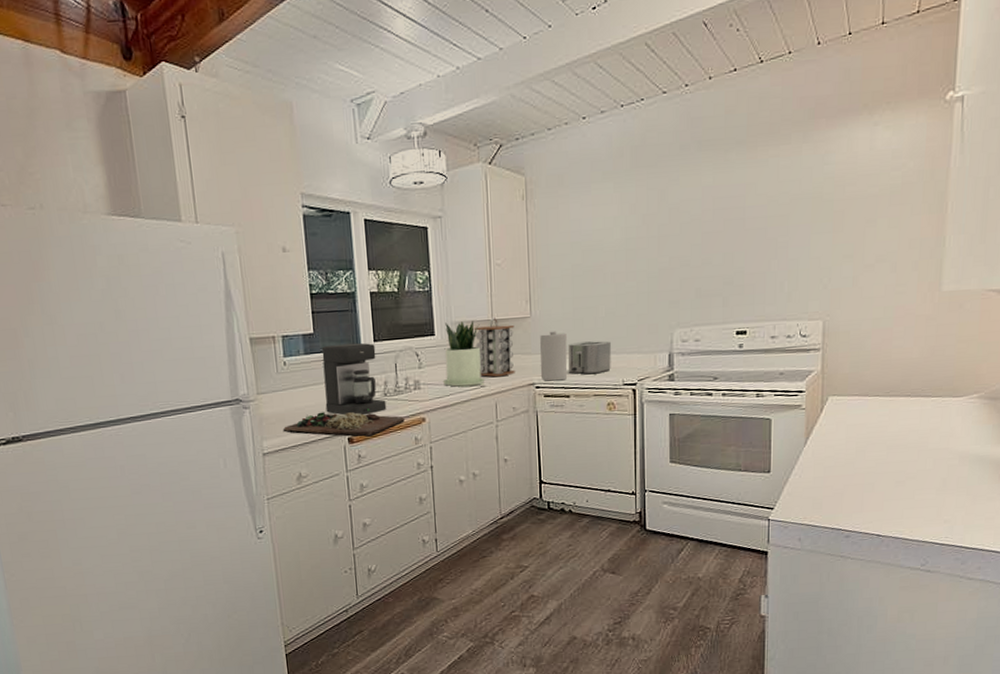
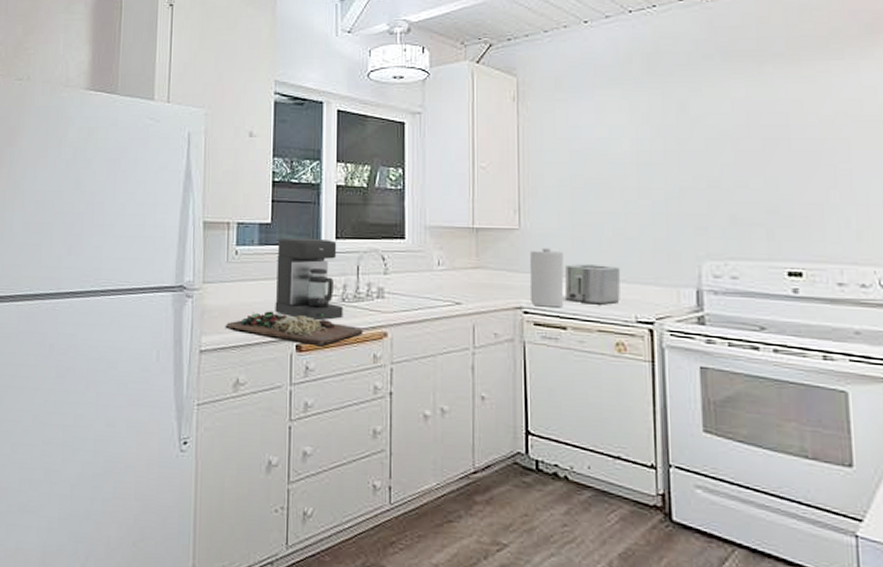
planter: present [442,321,485,387] -> none [410,226,462,302]
spice rack: present [473,318,515,378] -> none [450,226,500,295]

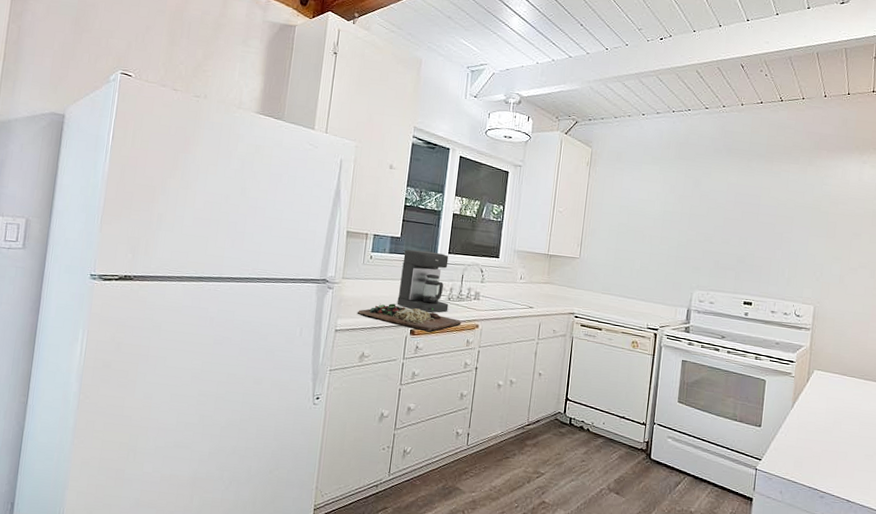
paper towel holder: present [529,247,564,308] -> none [580,272,607,315]
toaster: present [564,264,620,305] -> none [603,285,641,315]

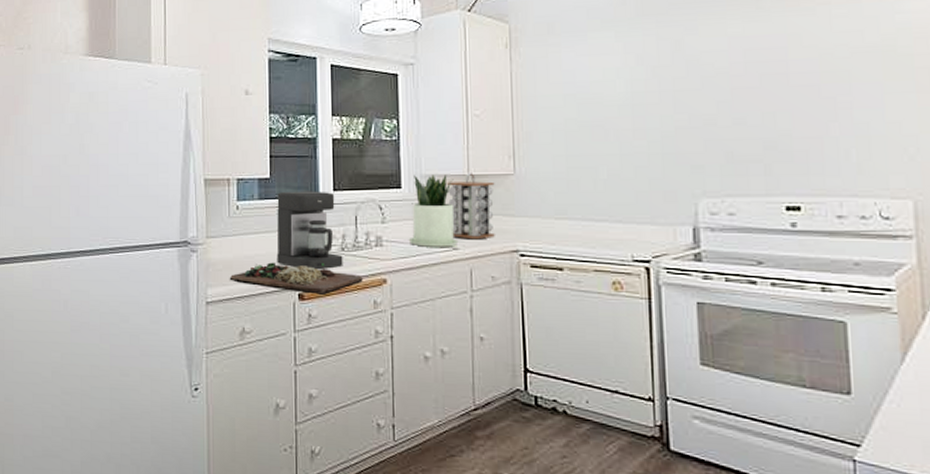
planter: none [498,249,536,306] -> present [408,175,459,247]
spice rack: none [530,253,565,303] -> present [446,173,495,240]

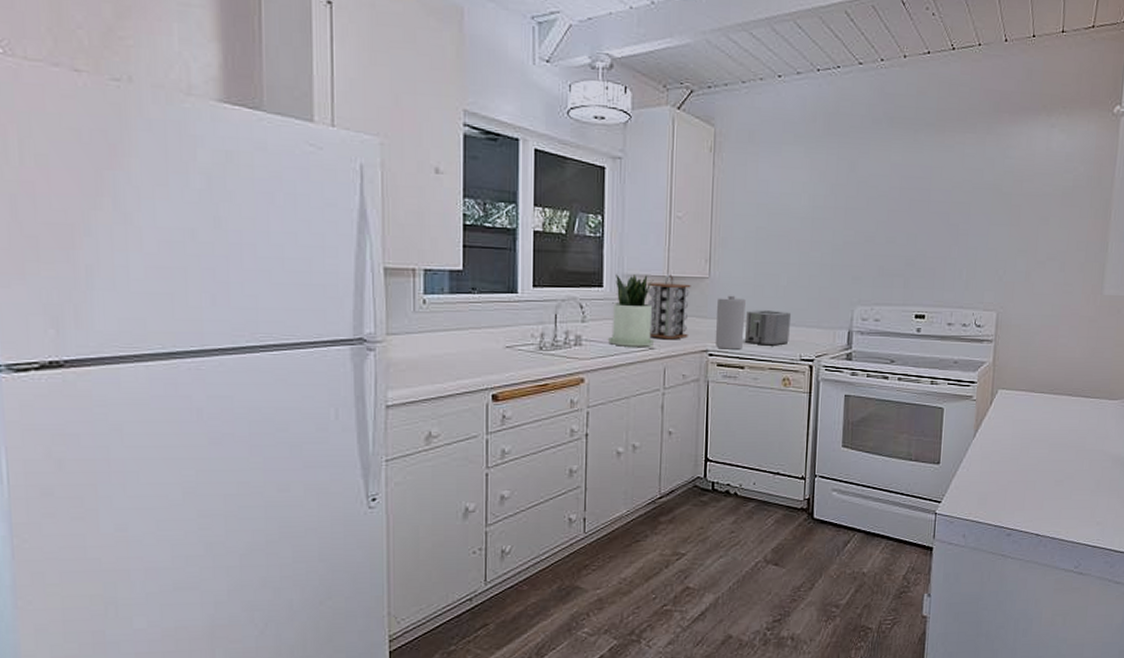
cutting board: present [229,262,363,296] -> none [414,362,560,396]
coffee maker: present [276,191,343,270] -> none [469,285,541,370]
paper towel holder: none [525,191,560,250] -> present [715,295,746,350]
toaster: none [560,206,616,245] -> present [744,310,790,346]

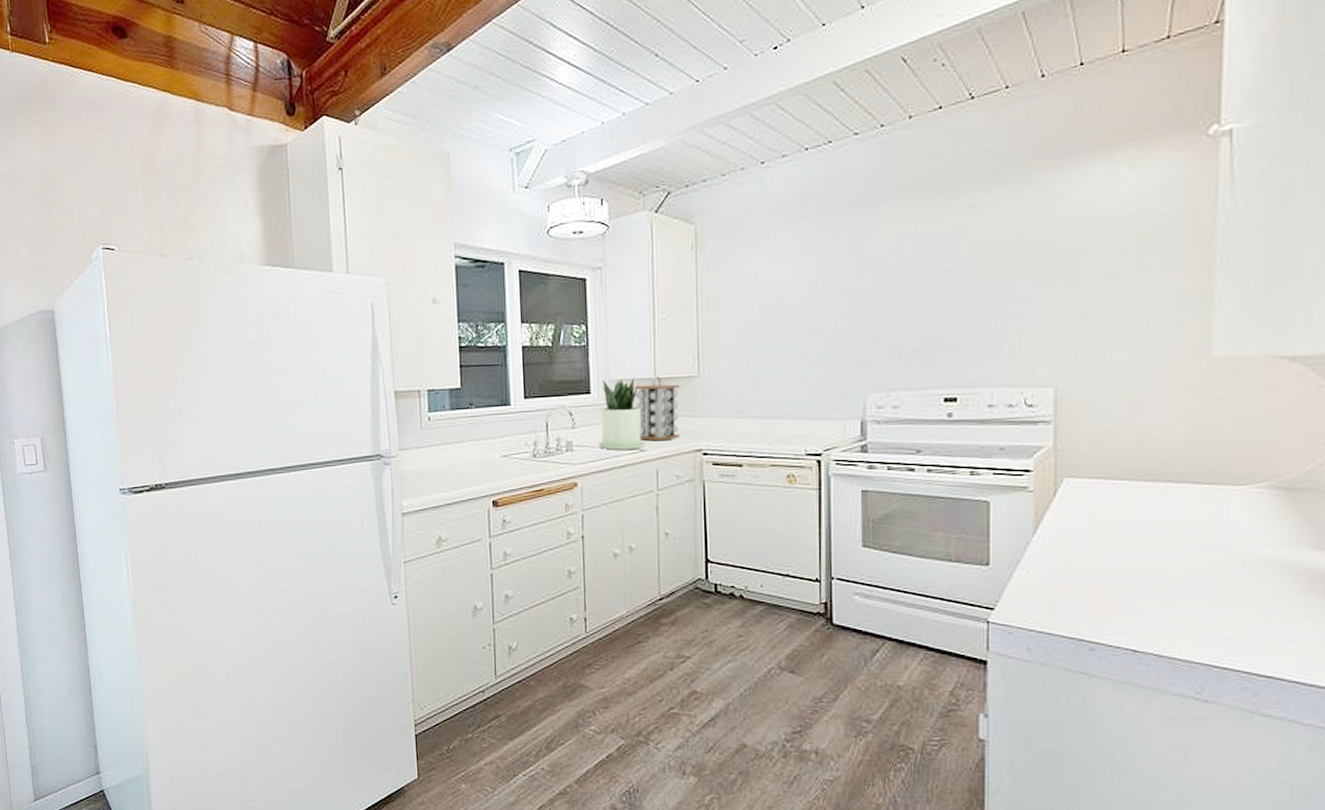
paper towel holder: present [715,295,746,350] -> none [708,392,740,448]
toaster: present [744,310,790,346] -> none [740,404,792,442]

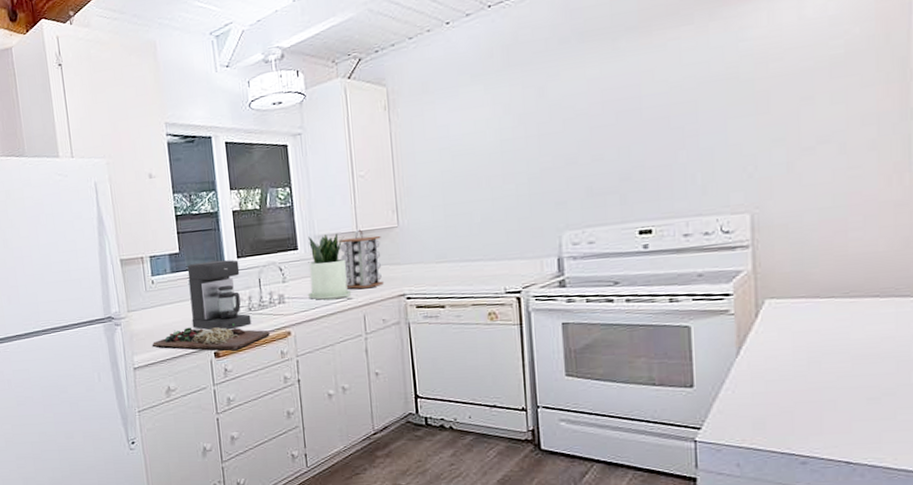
cutting board: none [424,471,555,502] -> present [152,327,270,352]
coffee maker: none [468,399,535,477] -> present [187,260,252,331]

